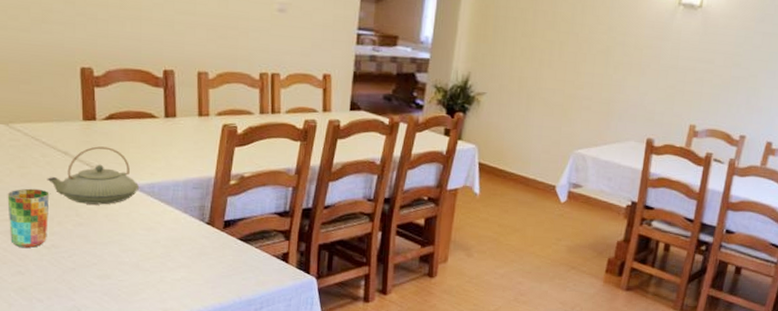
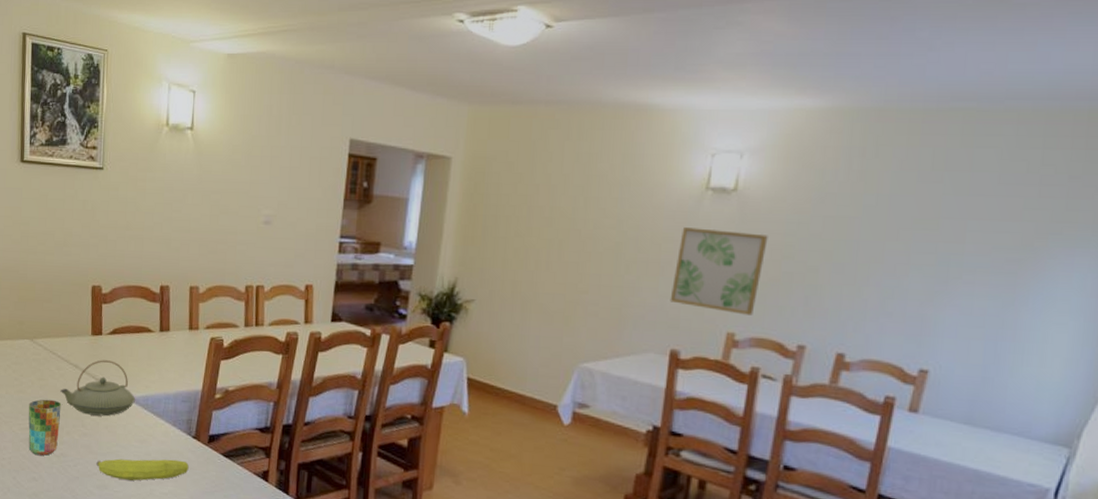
fruit: none [96,246,203,269] -> present [96,458,189,481]
wall art: none [648,36,723,111] -> present [670,227,768,315]

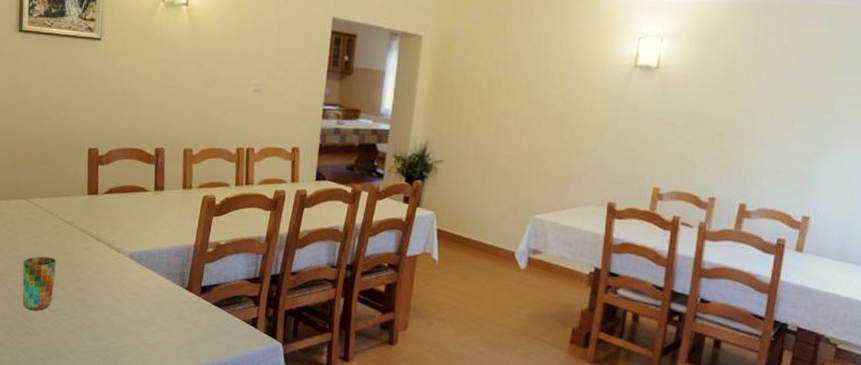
teapot: present [60,360,135,417] -> none [55,218,130,271]
fruit: present [96,458,189,481] -> none [91,310,182,332]
wall art: present [670,227,768,315] -> none [607,99,684,173]

